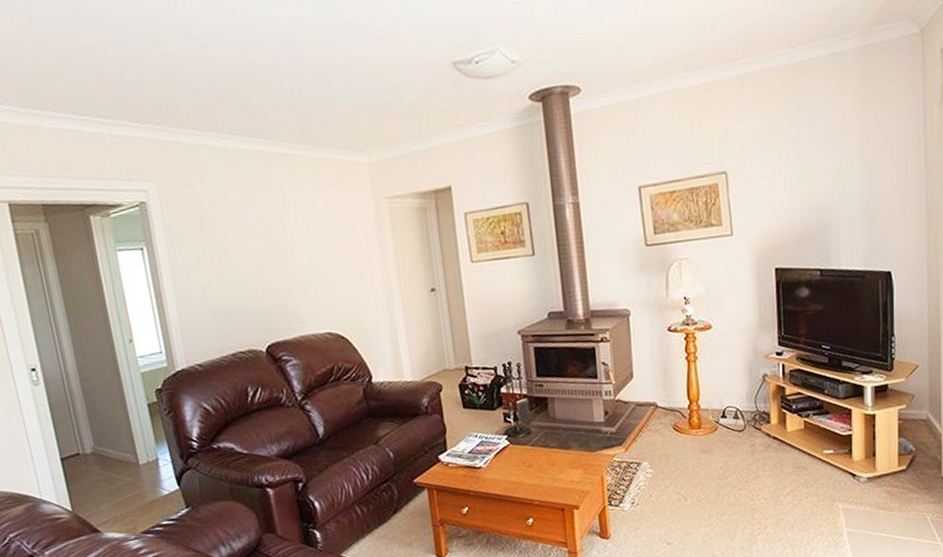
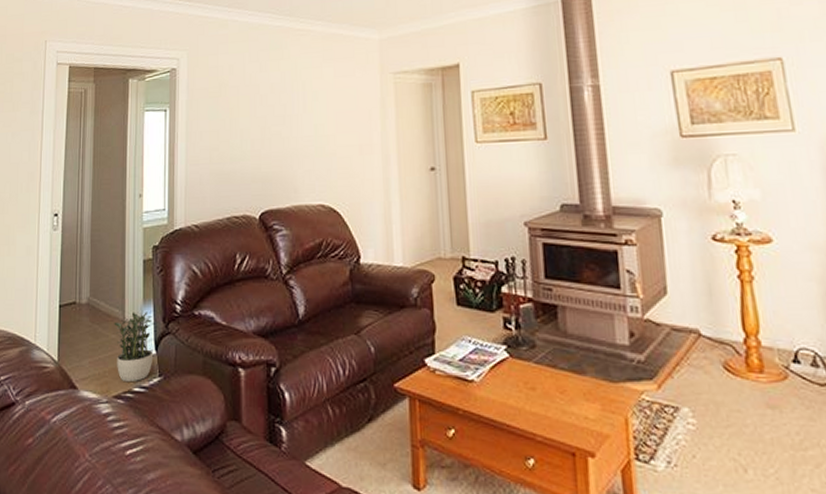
potted plant: none [127,452,177,518] -> present [114,312,152,383]

